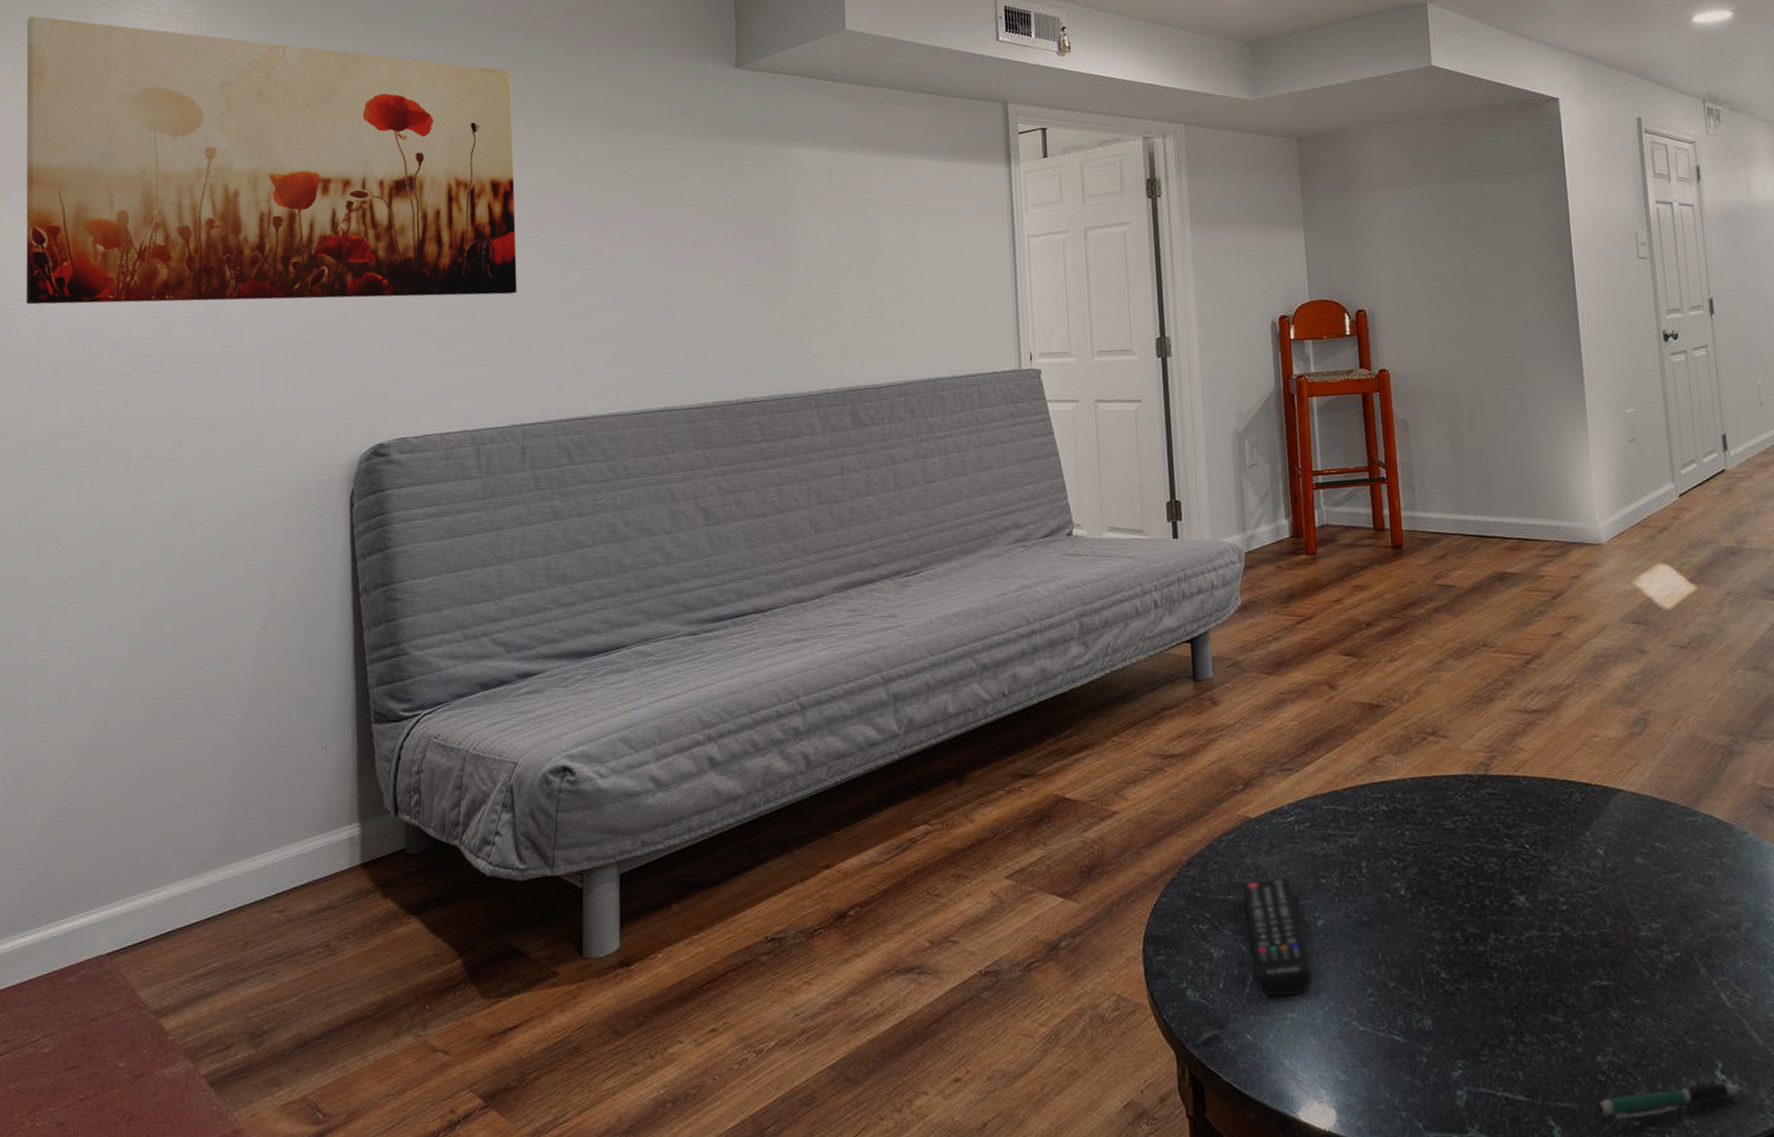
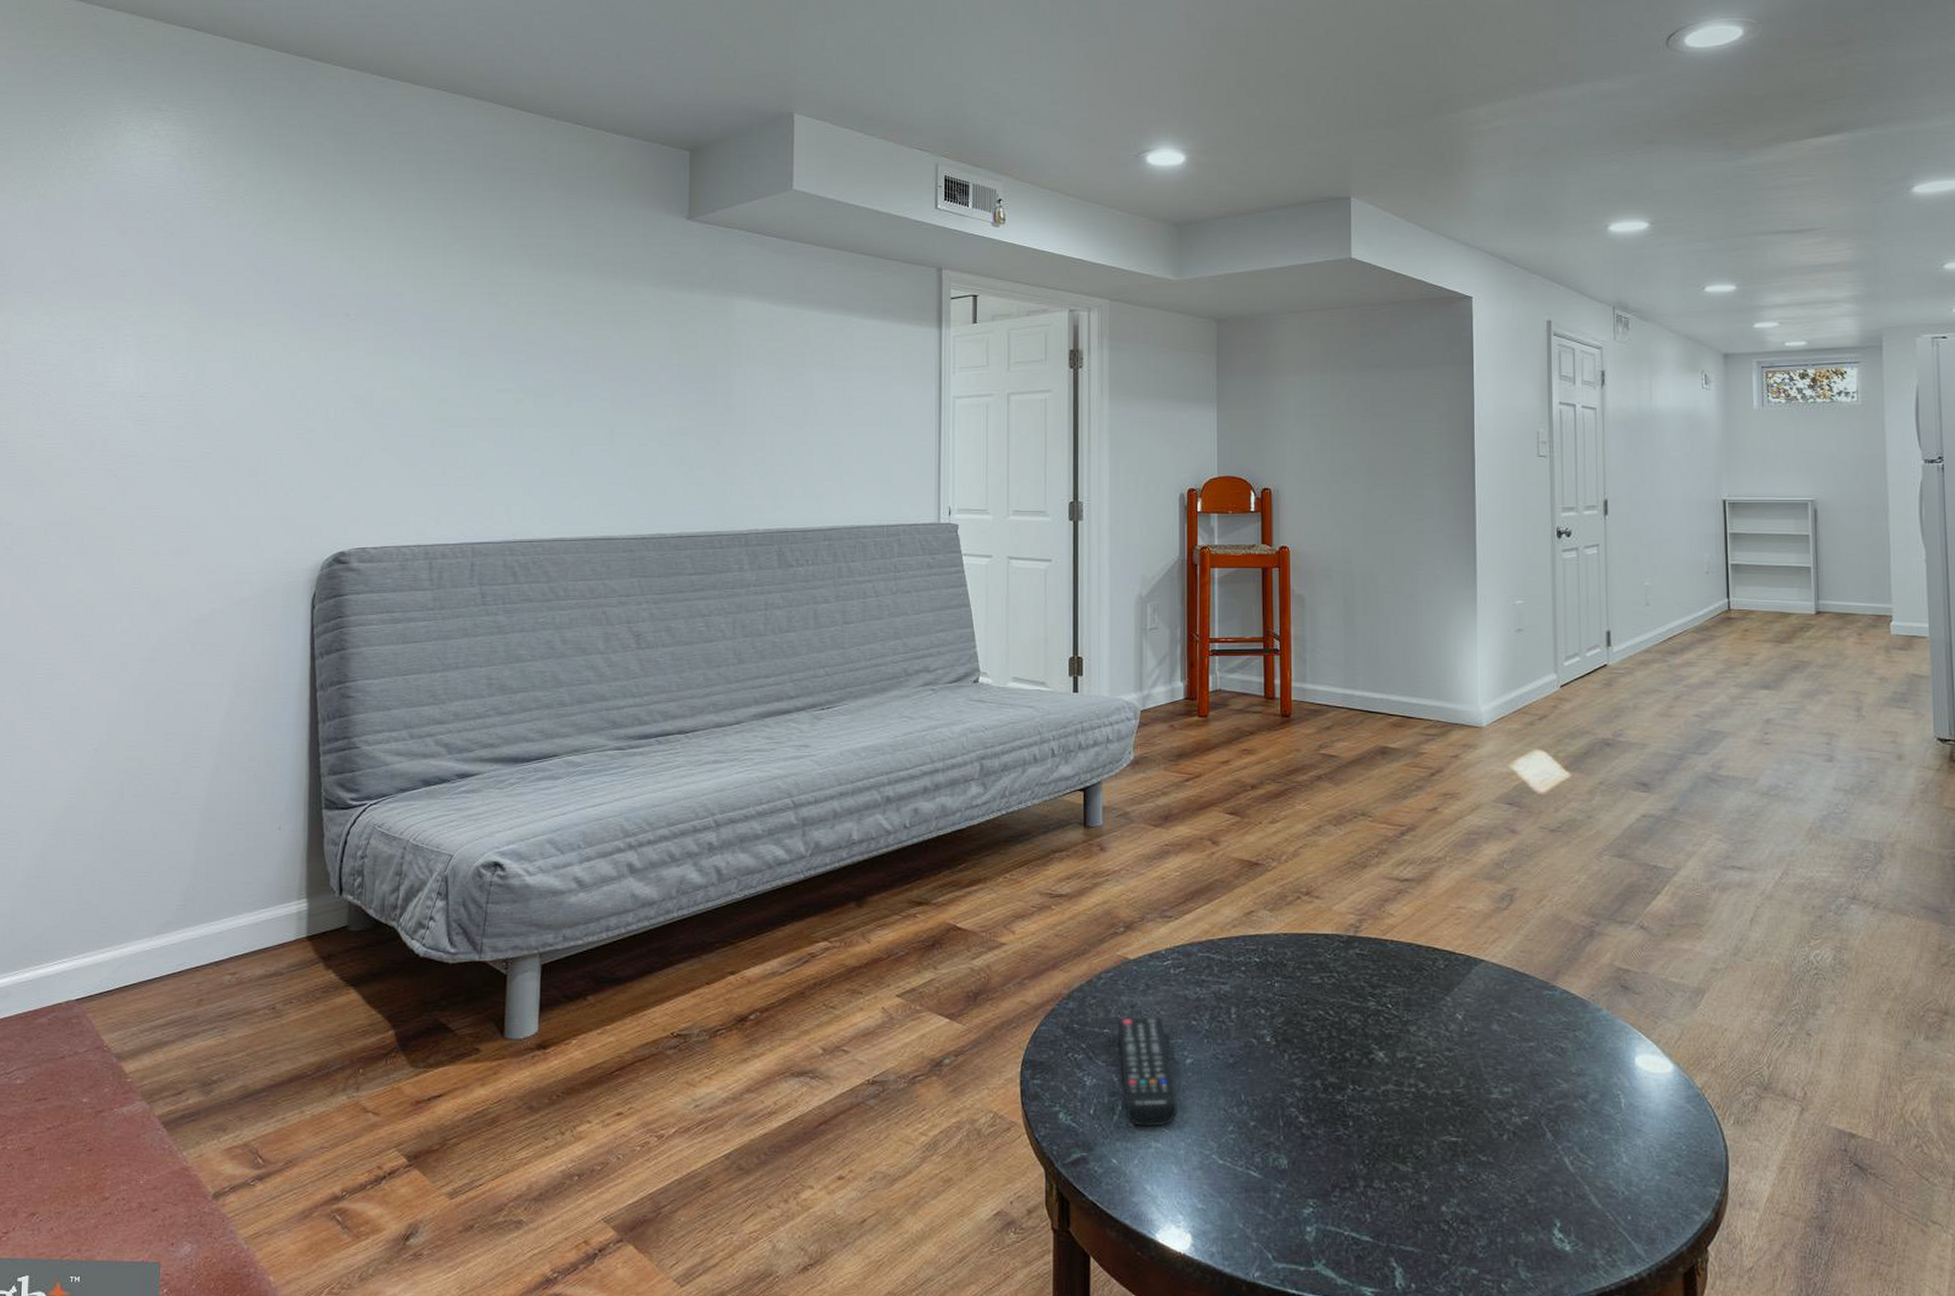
wall art: present [26,16,517,305] -> none [25,131,478,420]
pen: present [1595,1082,1741,1120] -> none [1437,1240,1576,1267]

